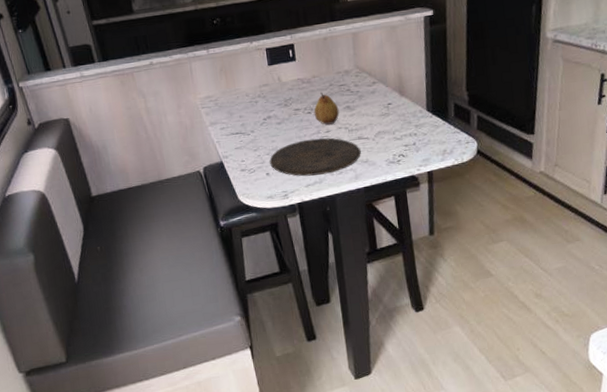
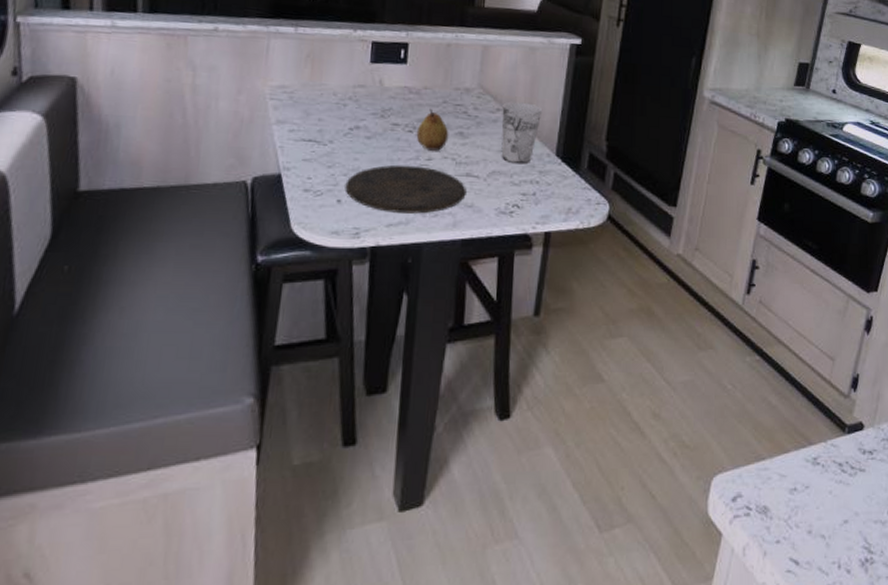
cup: none [377,72,410,123] -> present [501,101,543,164]

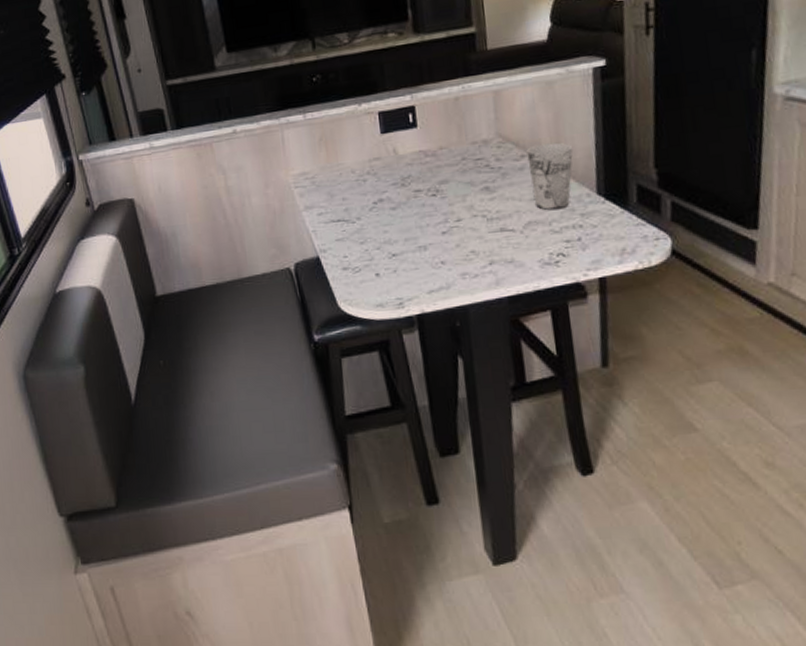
plate: present [345,164,466,214] -> none [380,228,504,279]
fruit: present [416,108,449,151] -> none [440,168,475,212]

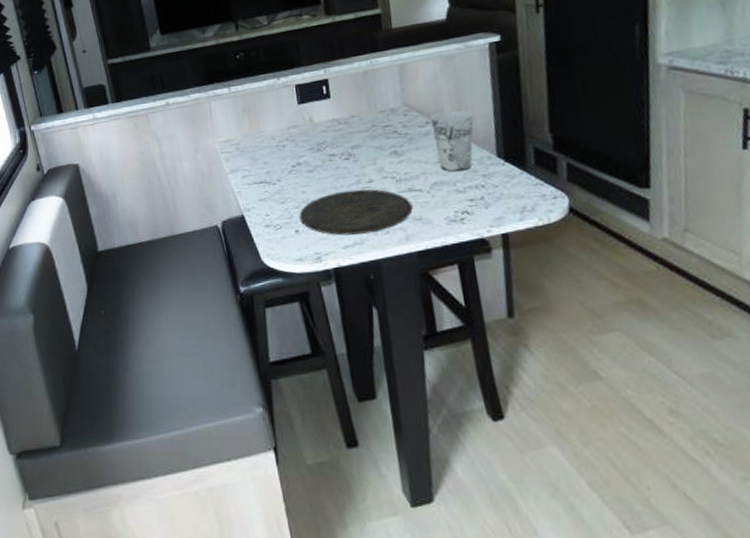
plate: none [380,228,504,279] -> present [299,189,413,236]

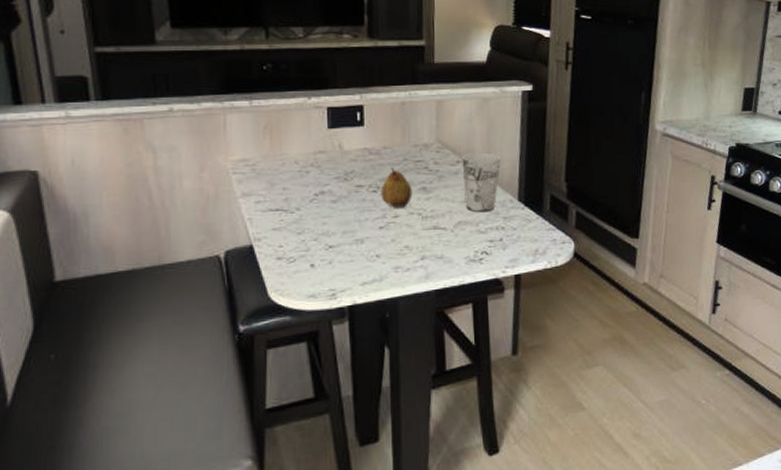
plate: present [299,189,413,236] -> none [317,224,435,272]
fruit: none [352,134,385,174] -> present [380,167,413,208]

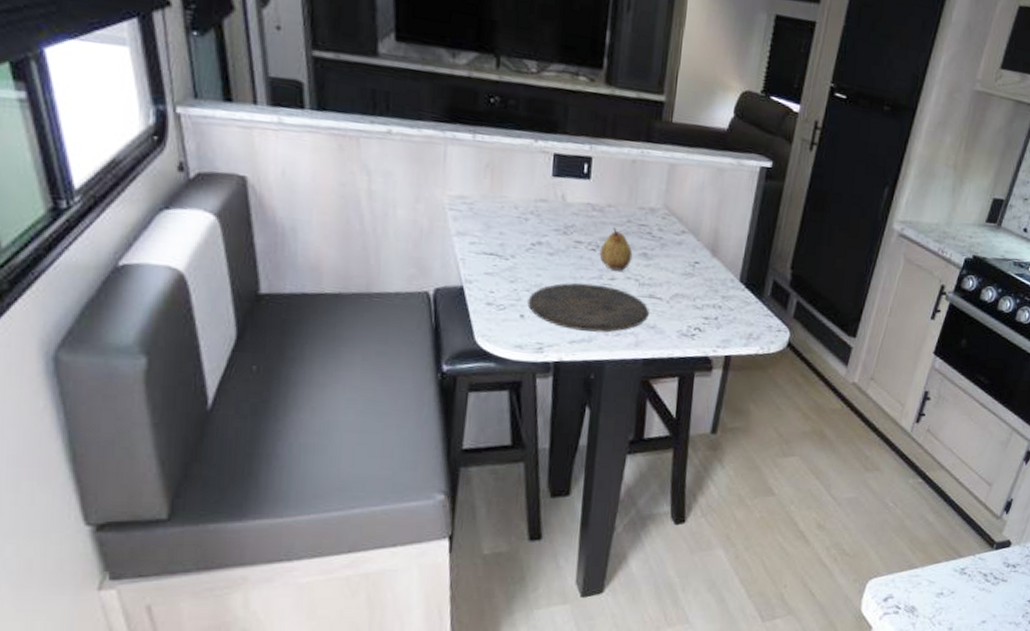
plate: none [317,224,435,272] -> present [527,282,649,333]
cup: present [462,152,501,213] -> none [685,224,729,288]

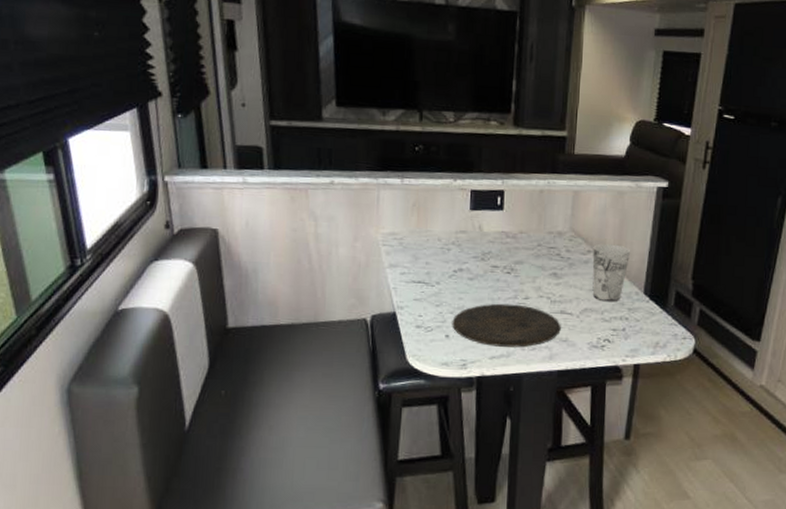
fruit: present [599,227,633,271] -> none [514,251,544,291]
cup: none [685,224,729,288] -> present [592,243,631,302]

